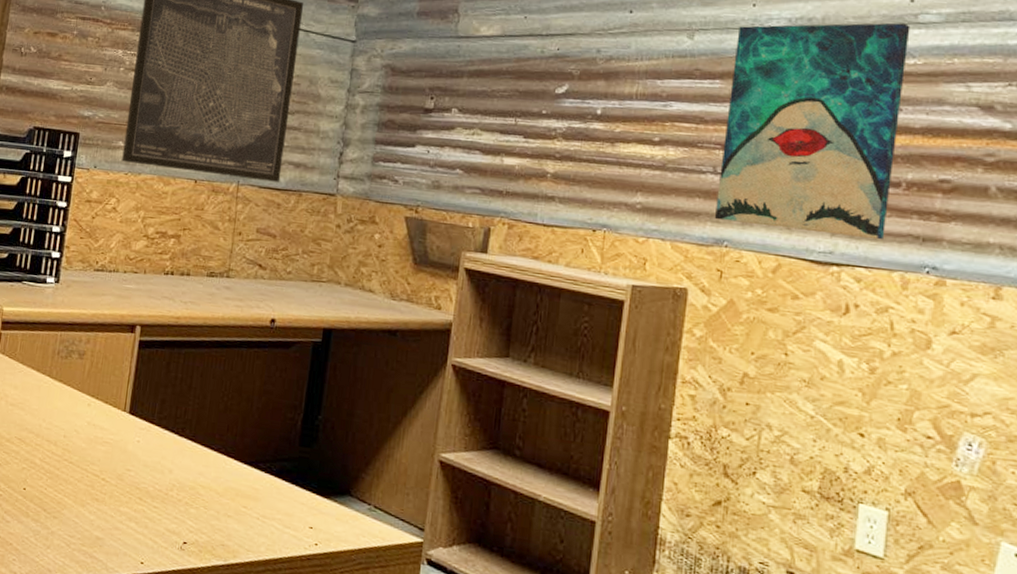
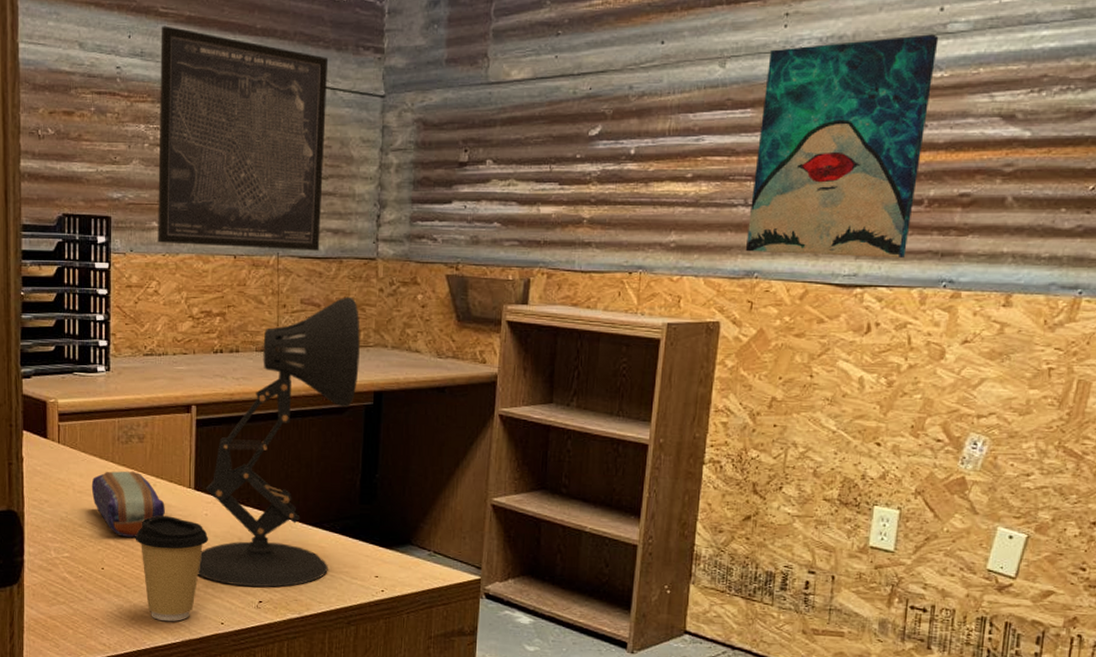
pencil case: none [24,386,97,459] -> present [91,471,165,537]
coffee cup: none [62,437,139,556] -> present [135,515,209,622]
desk lamp: none [122,229,315,529] -> present [198,296,360,588]

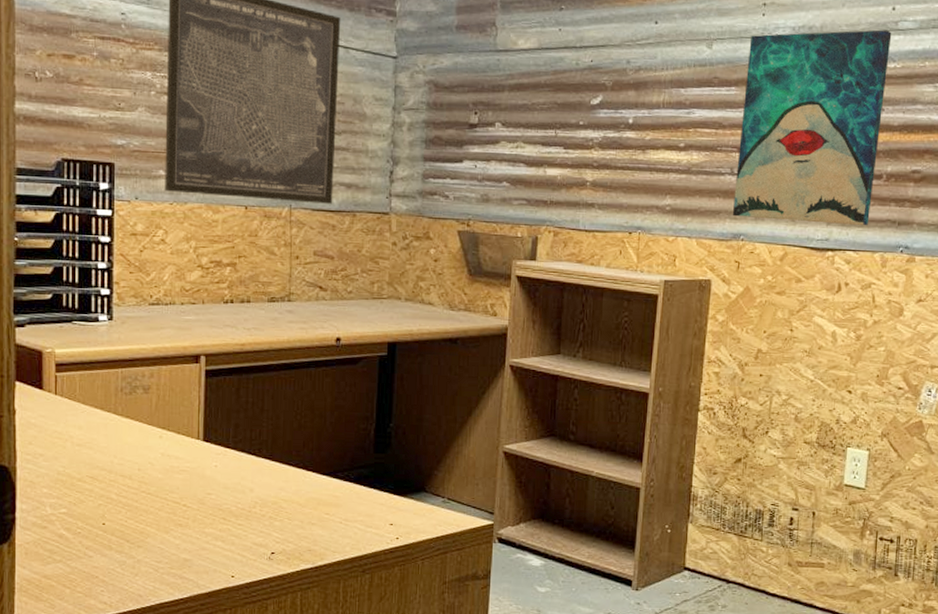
pencil case: present [91,471,165,537] -> none [91,422,172,491]
coffee cup: present [135,515,209,622] -> none [139,468,219,577]
desk lamp: present [198,296,360,588] -> none [207,249,374,539]

